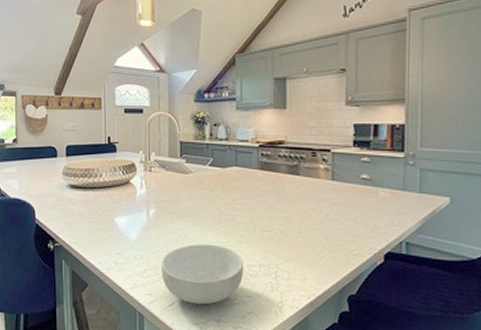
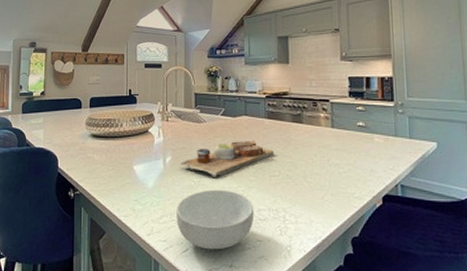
cutting board: none [165,192,267,233] -> present [180,140,275,179]

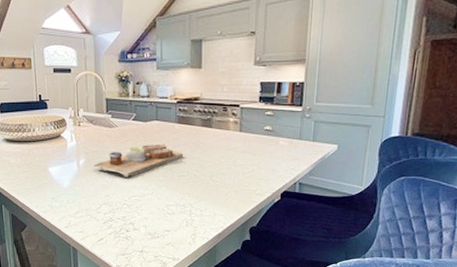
cereal bowl: present [176,189,255,250] -> none [91,188,163,239]

